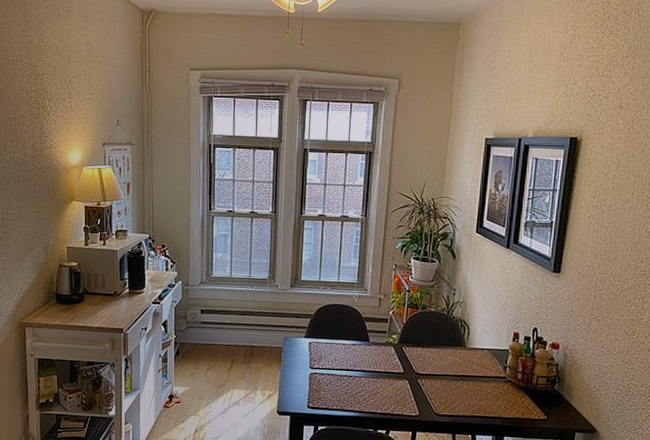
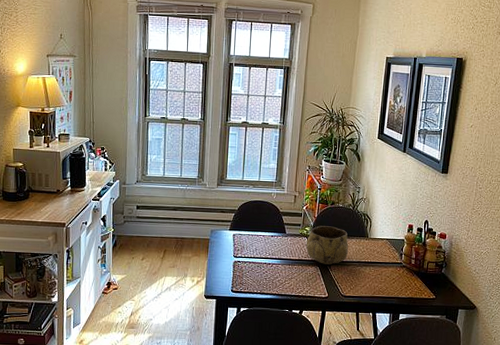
decorative bowl: none [392,333,442,378] -> present [305,226,348,265]

